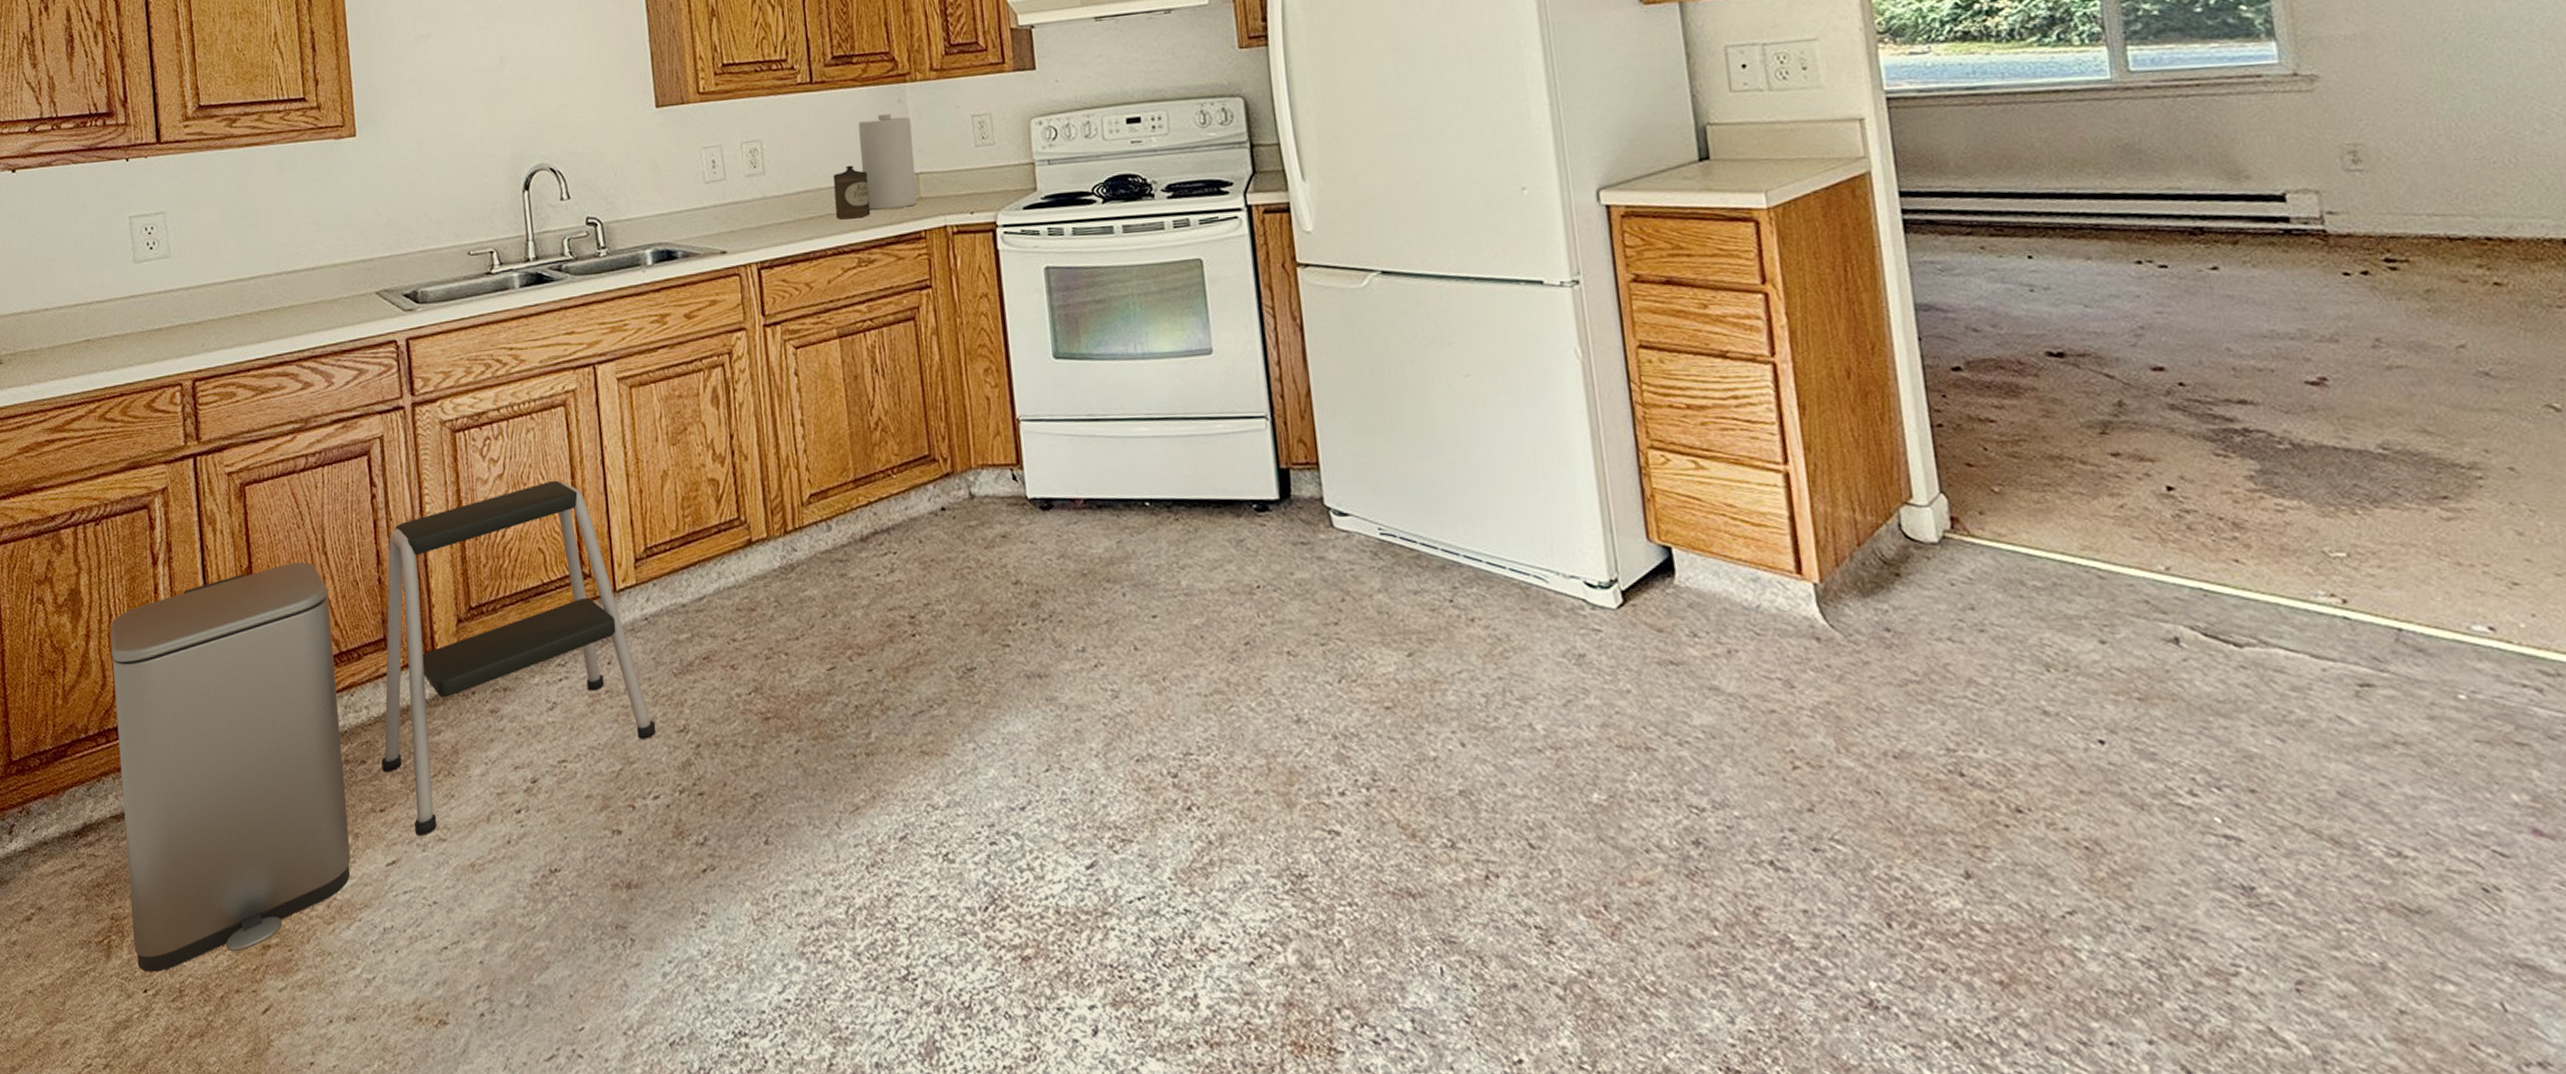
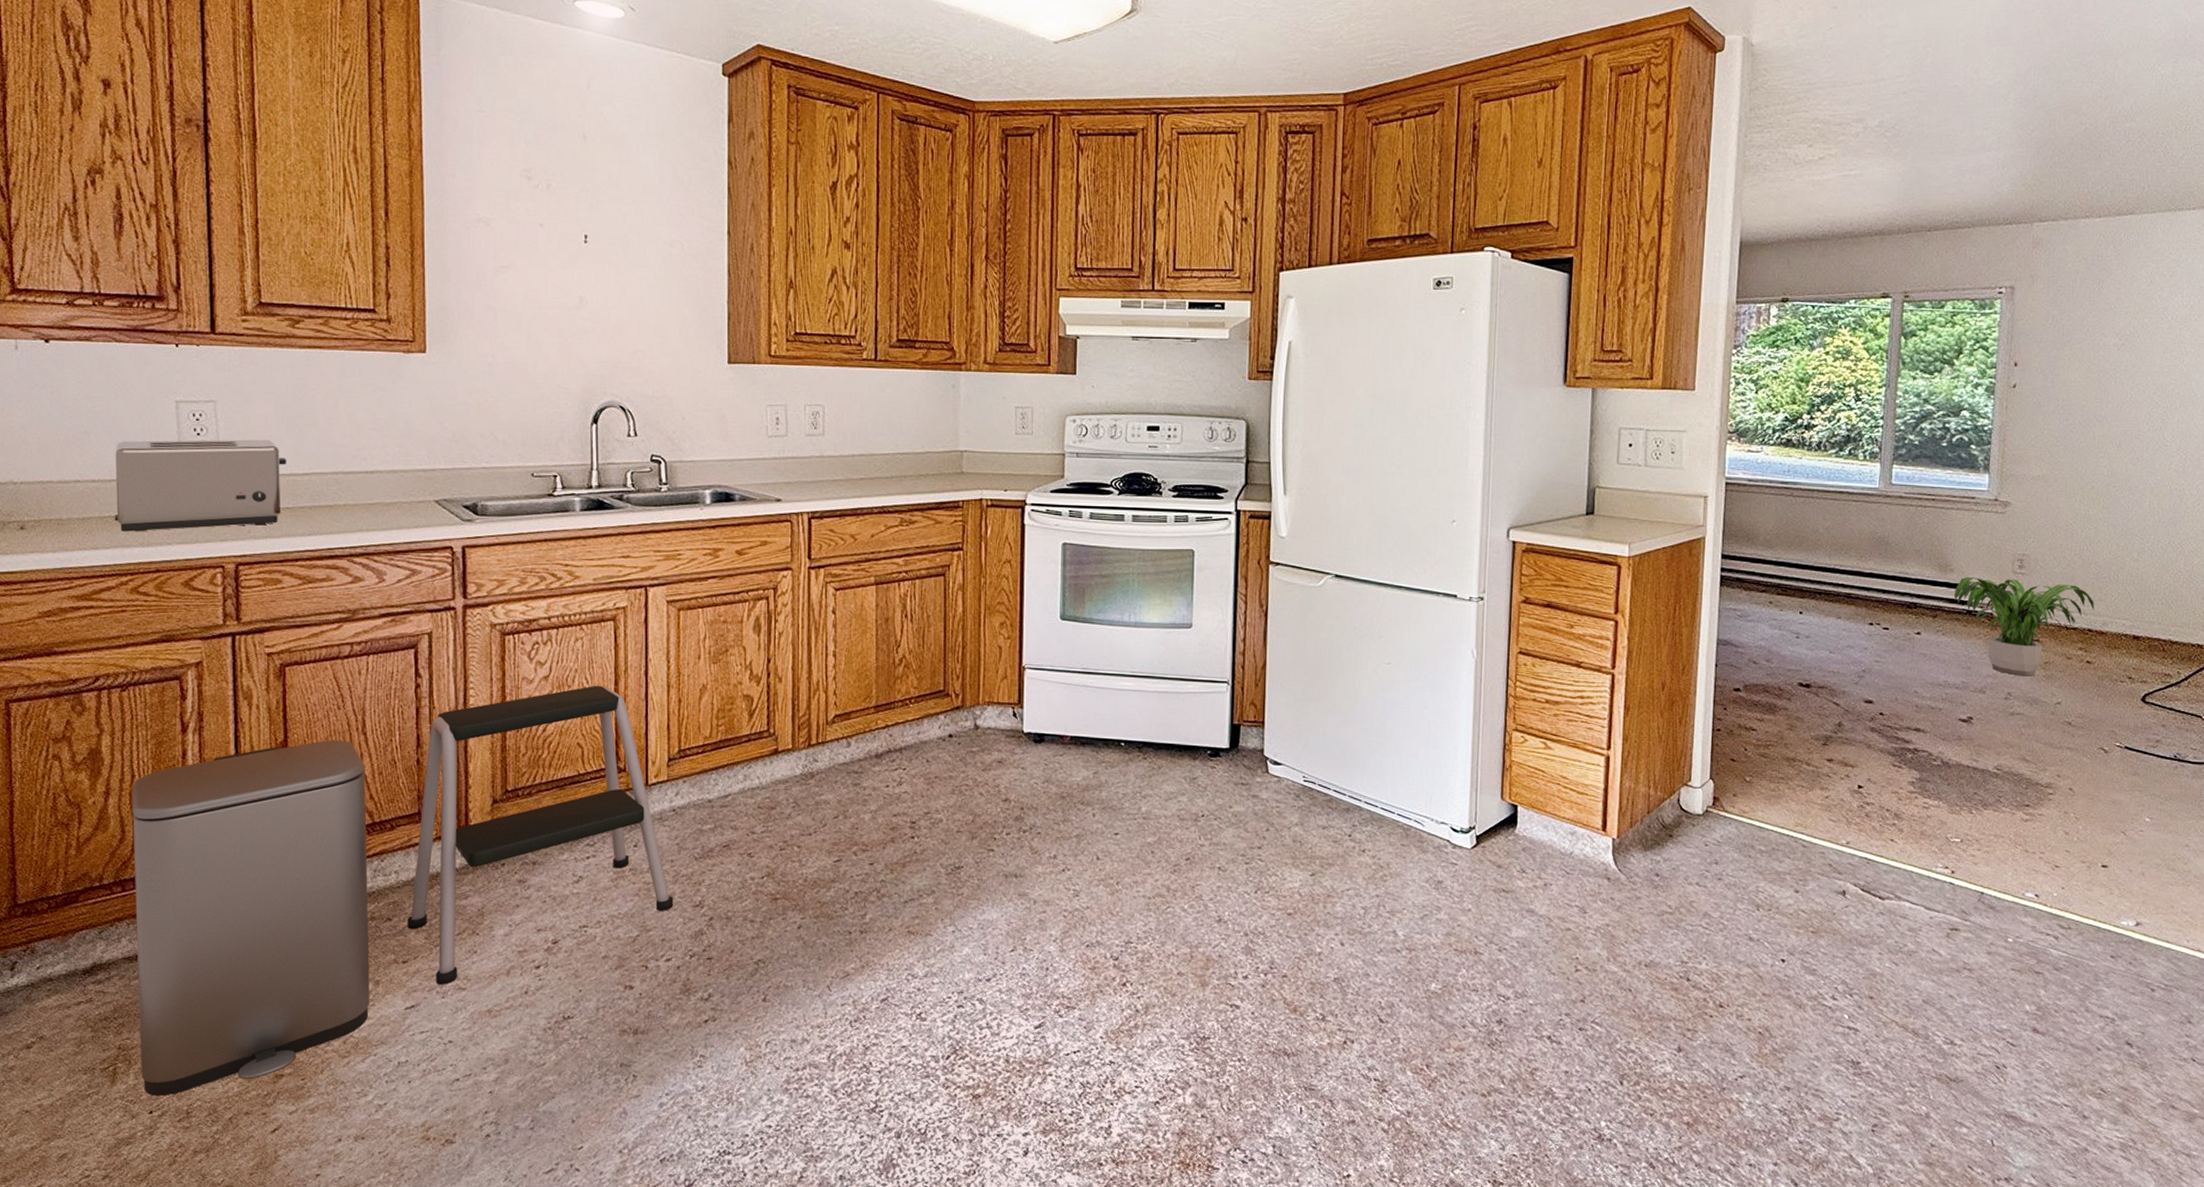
toaster: none [78,246,234,357] -> present [114,439,287,532]
canister: present [833,165,871,220] -> none [884,437,917,484]
paper towel holder: present [858,113,917,210] -> none [912,395,962,480]
potted plant: none [2258,178,2490,313] -> present [1954,576,2095,676]

